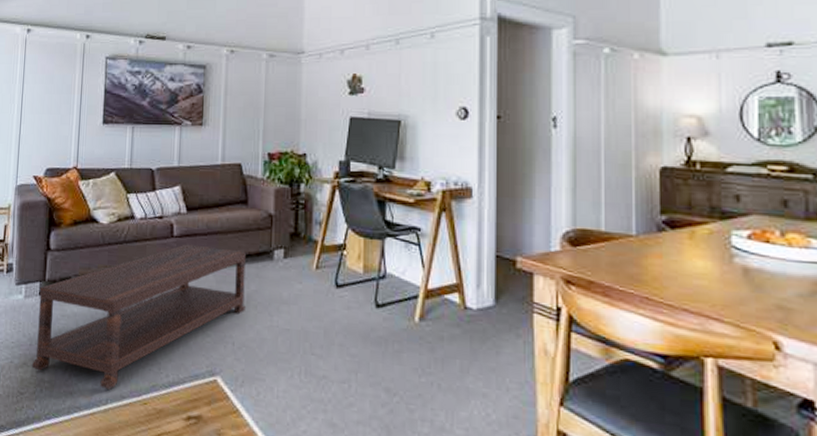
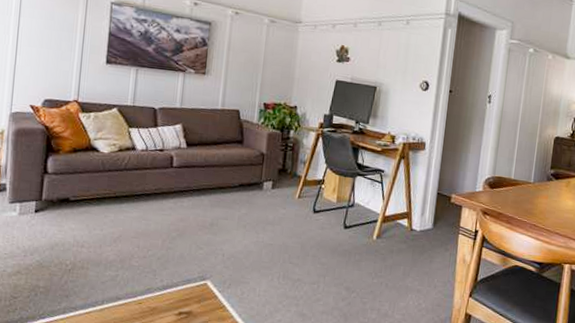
coffee table: present [31,244,246,389] -> none [26,173,239,293]

